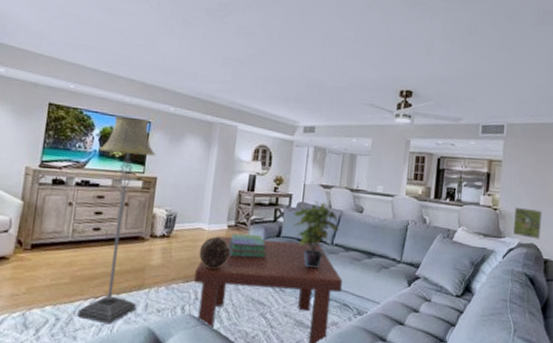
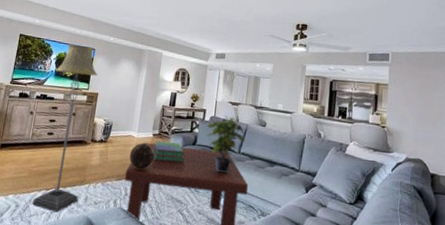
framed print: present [512,206,543,239] -> none [400,125,428,155]

